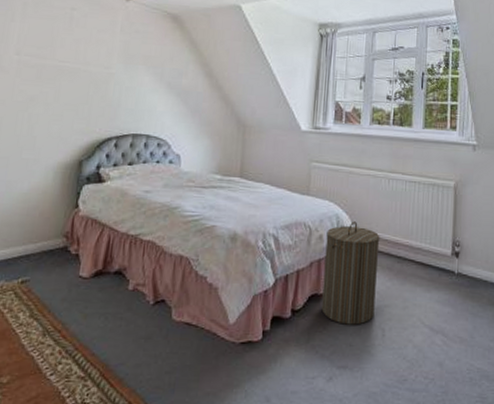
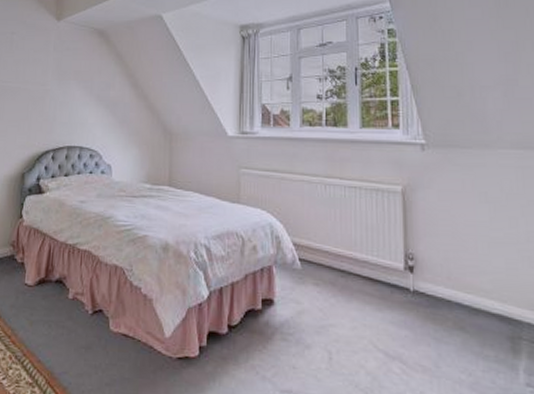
laundry hamper: present [321,221,380,325] -> none [260,231,320,345]

